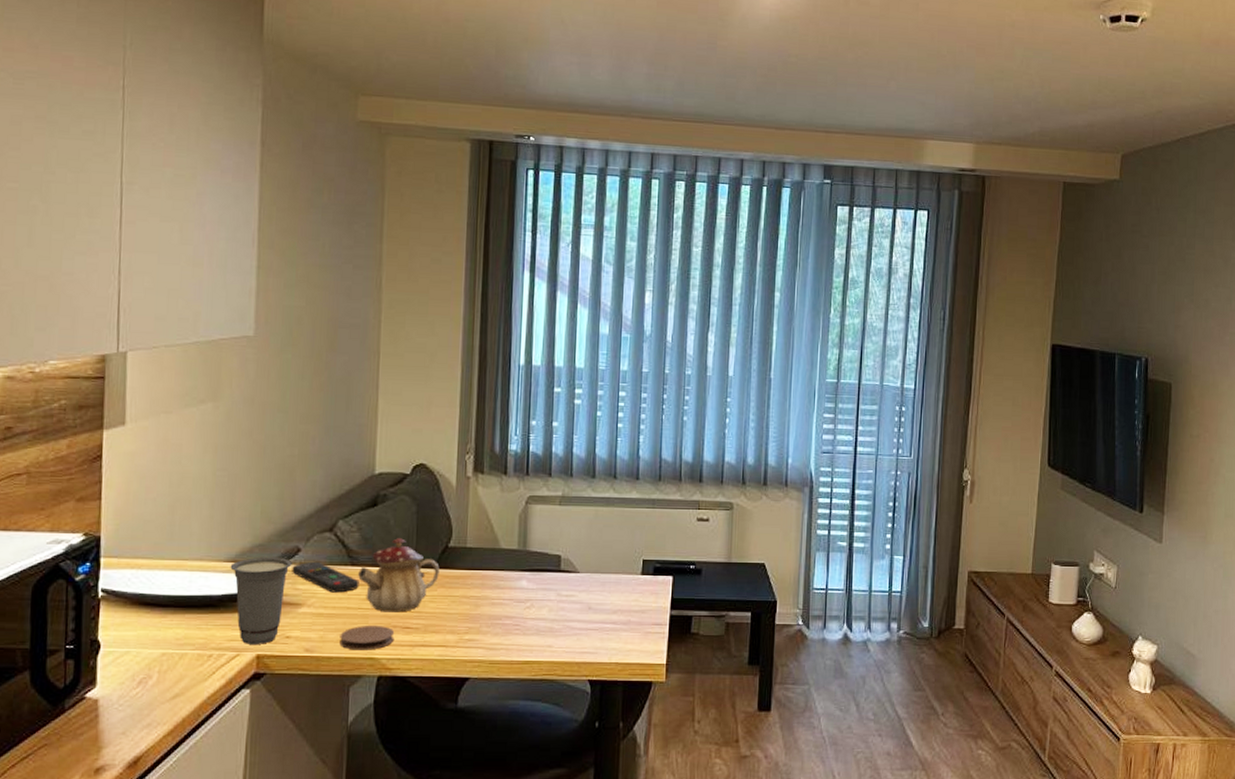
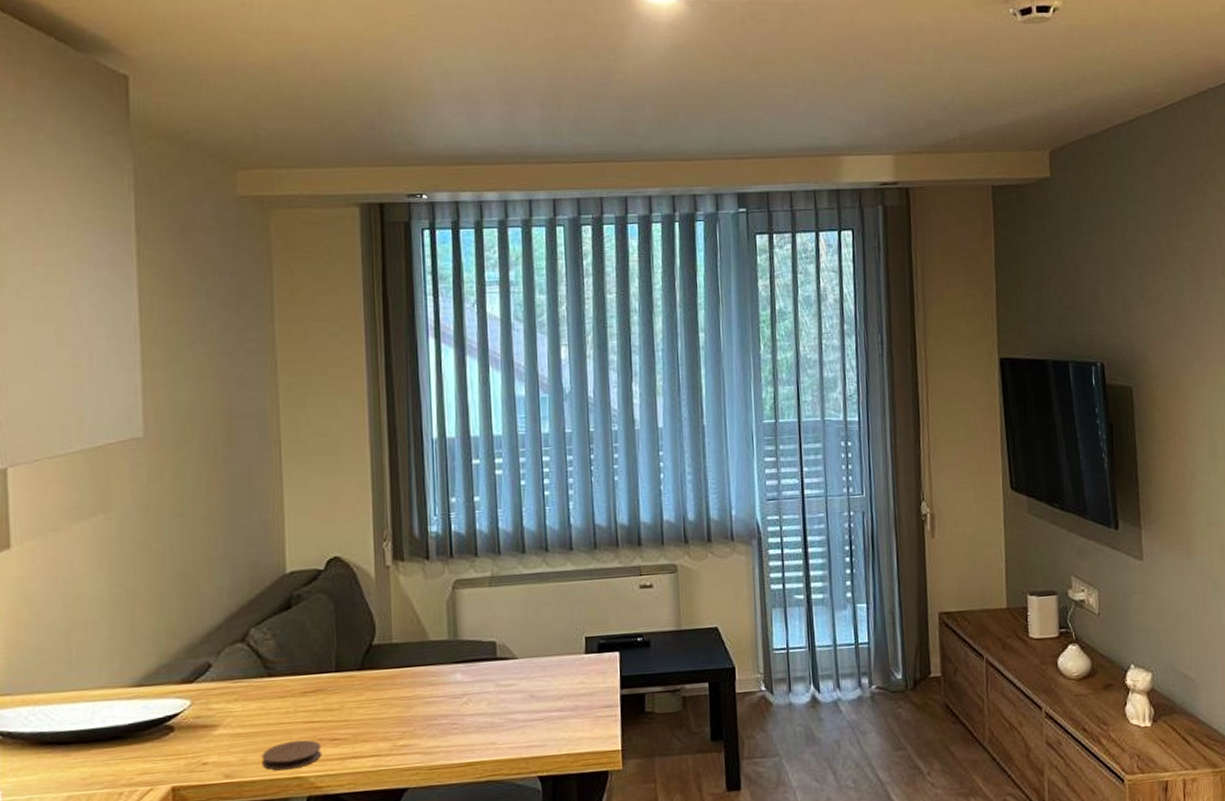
cup: present [230,556,292,644] -> none [136,675,203,777]
remote control: present [292,561,360,593] -> none [203,676,279,709]
teapot: present [357,538,440,613] -> none [275,641,365,725]

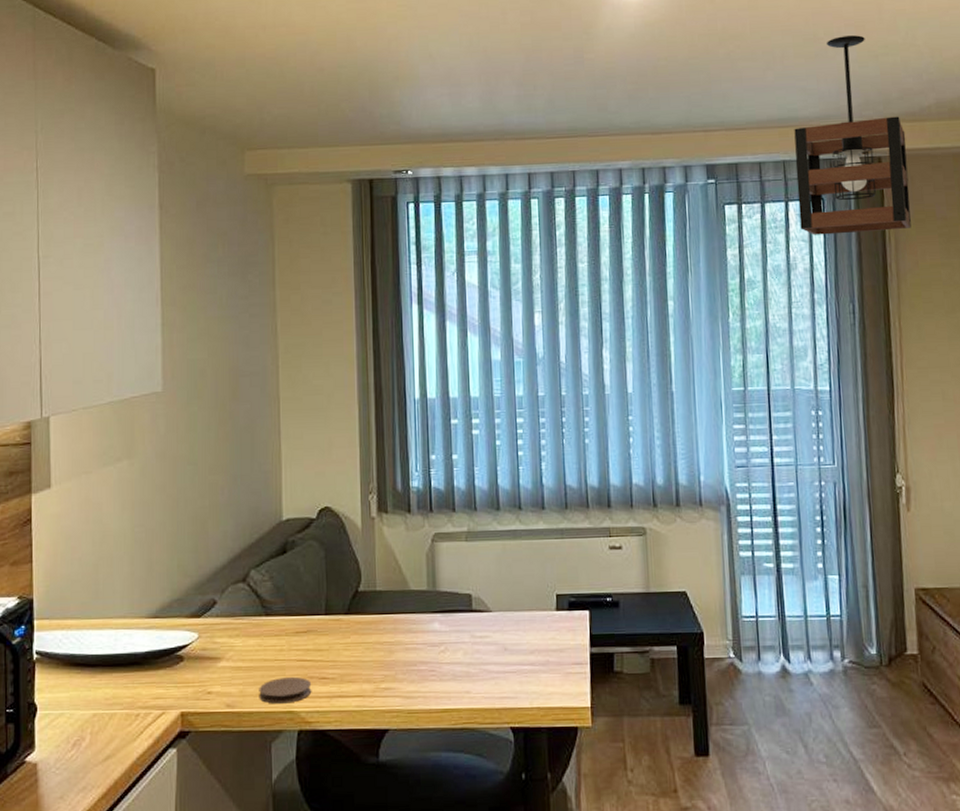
pendant light: none [824,65,937,266] -> present [794,35,911,236]

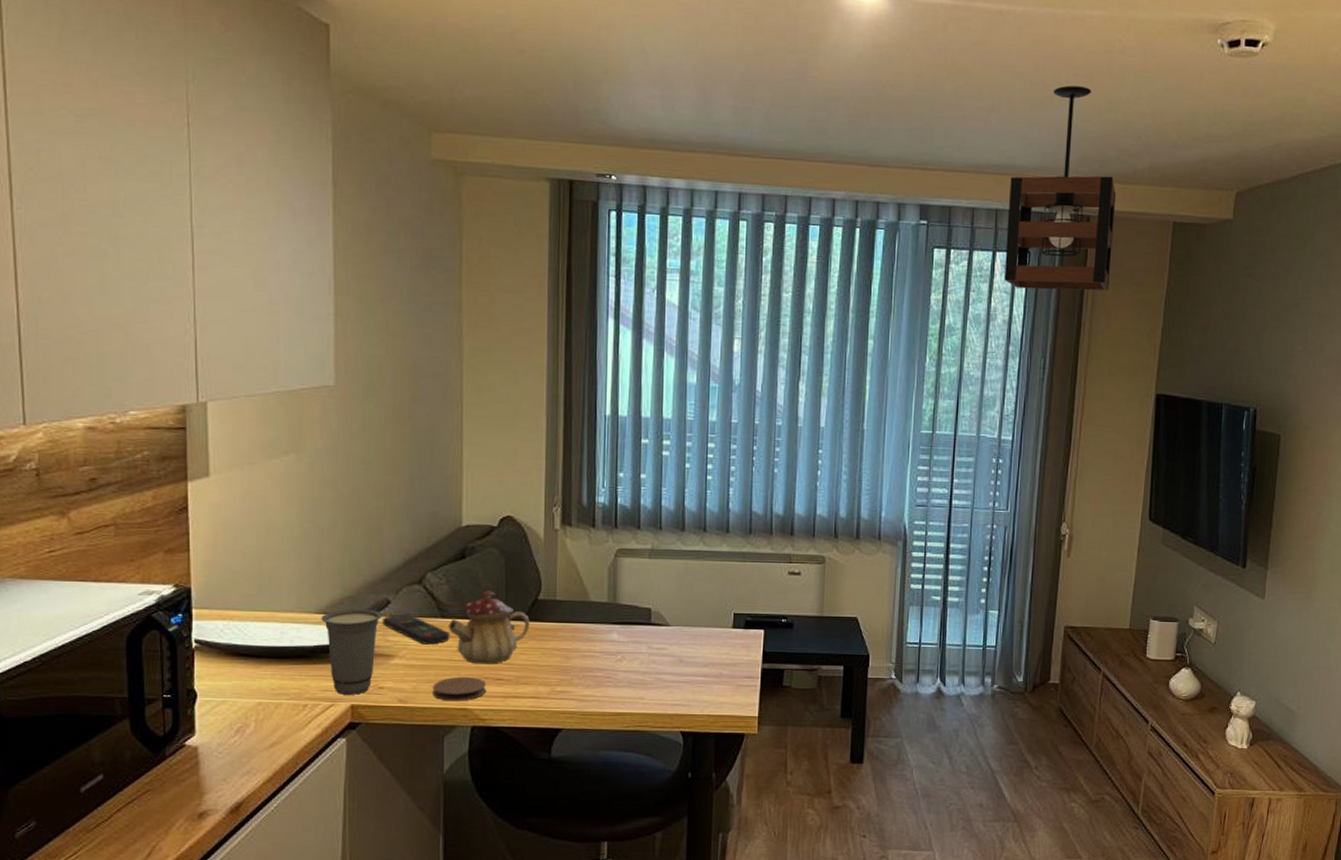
cup: none [152,610,209,702] -> present [321,608,382,695]
remote control: none [209,613,274,645] -> present [382,613,450,645]
teapot: none [271,585,351,663] -> present [447,591,530,664]

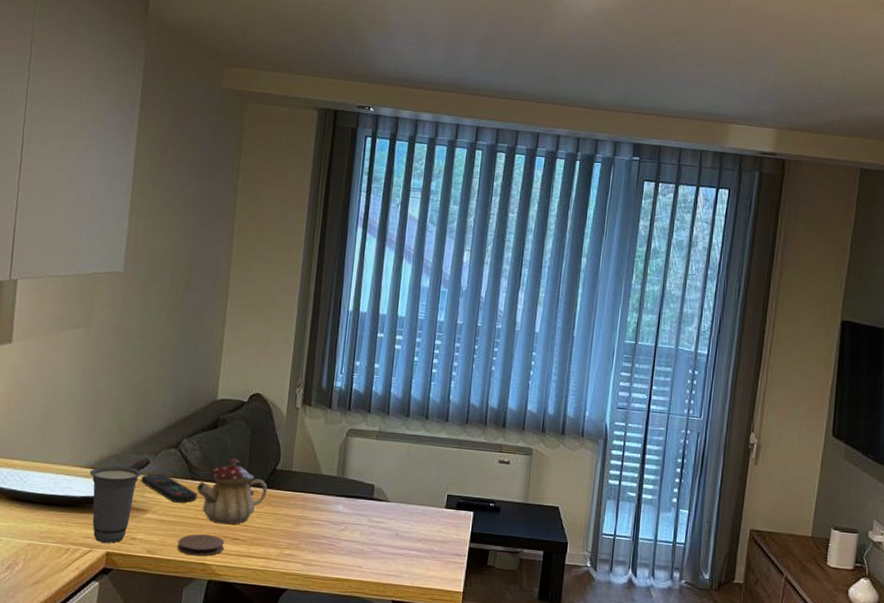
pendant light: present [1004,85,1117,291] -> none [706,47,810,226]

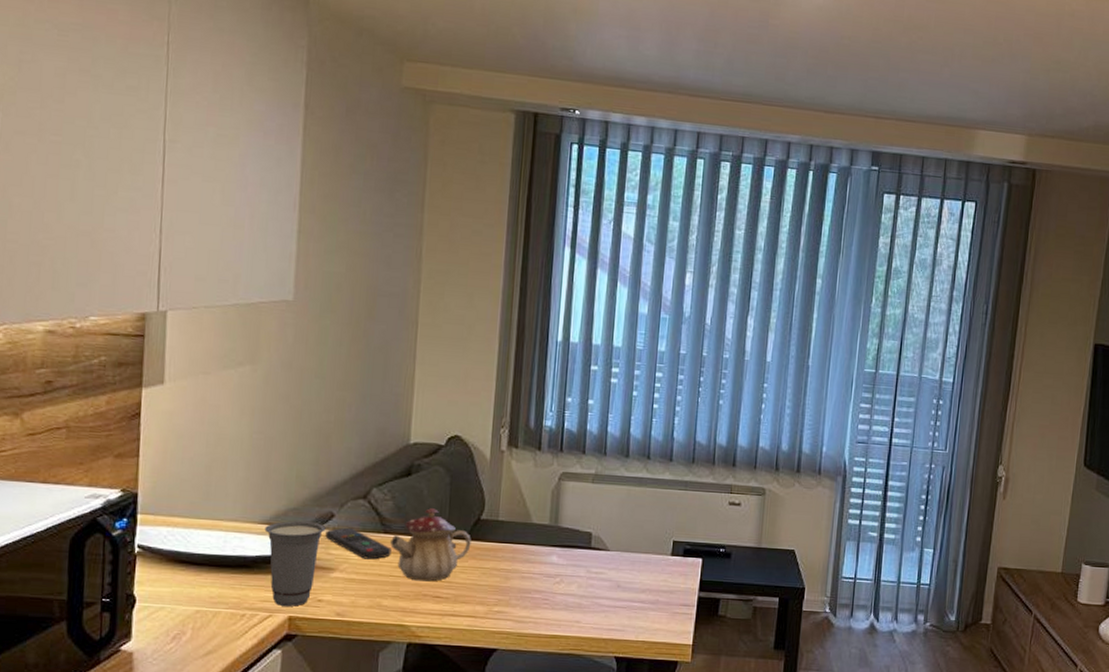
coaster: present [177,534,225,556] -> none [370,593,425,617]

